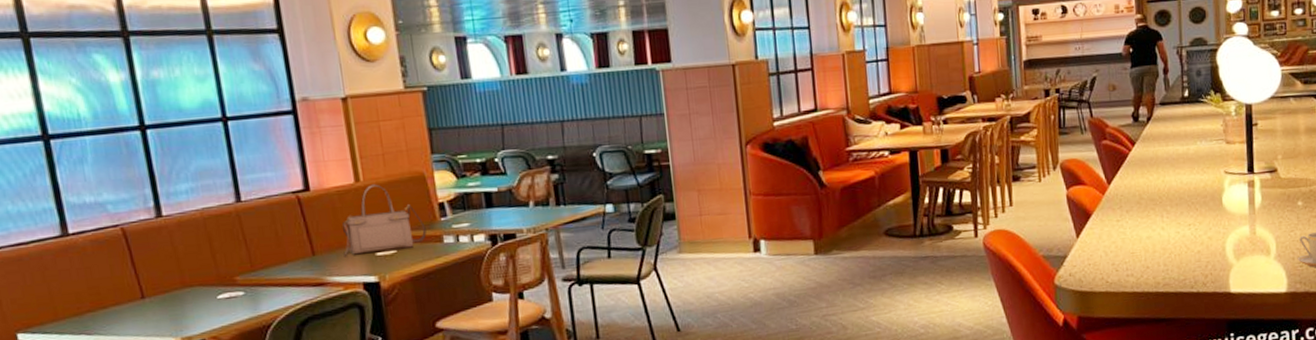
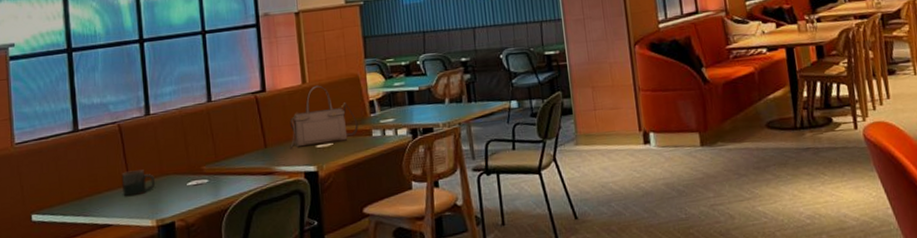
mug: none [130,280,177,312] -> present [121,169,156,197]

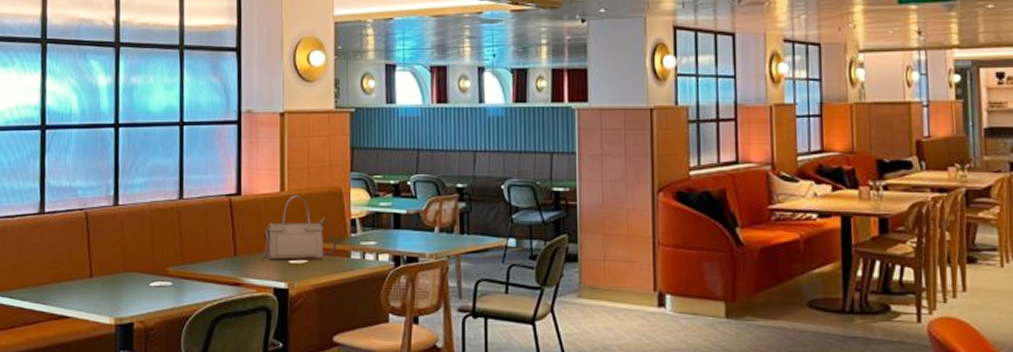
mug: present [121,169,156,197] -> none [83,262,118,290]

